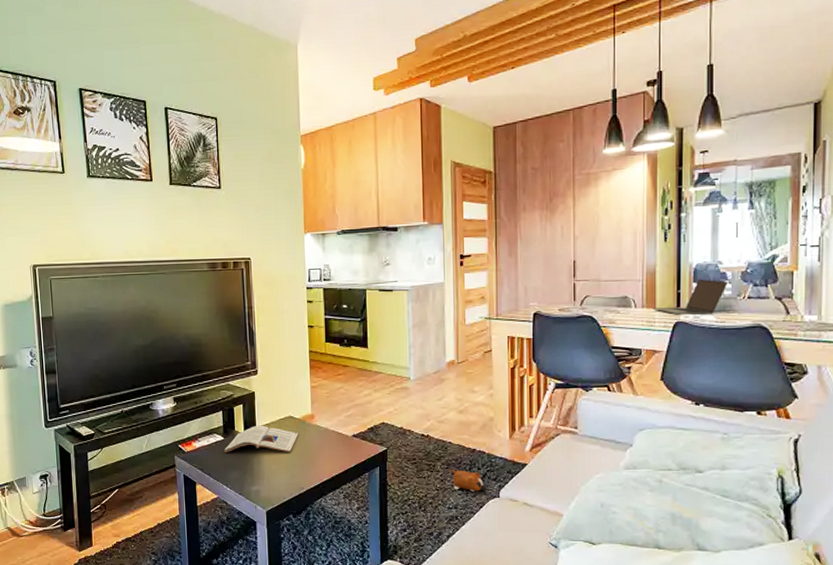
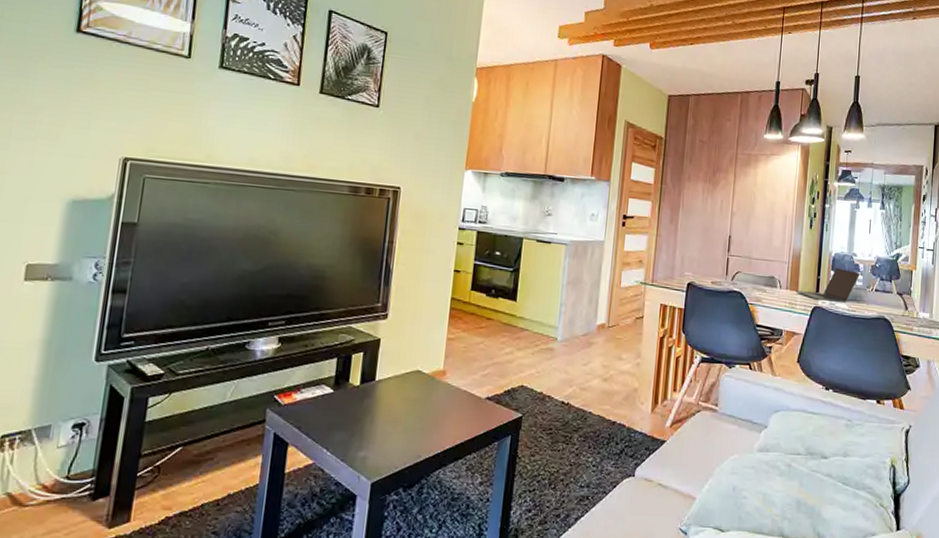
magazine: present [224,425,299,453] -> none [331,378,425,414]
dog toy: present [449,469,487,492] -> none [586,442,623,470]

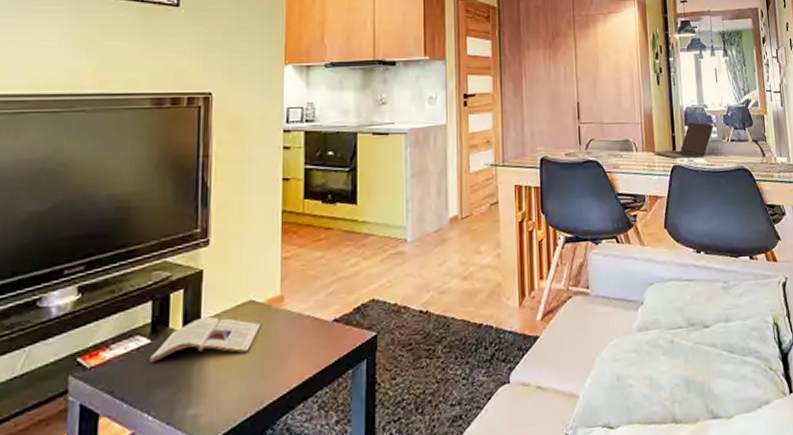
magazine: none [331,378,425,414] -> present [149,316,261,364]

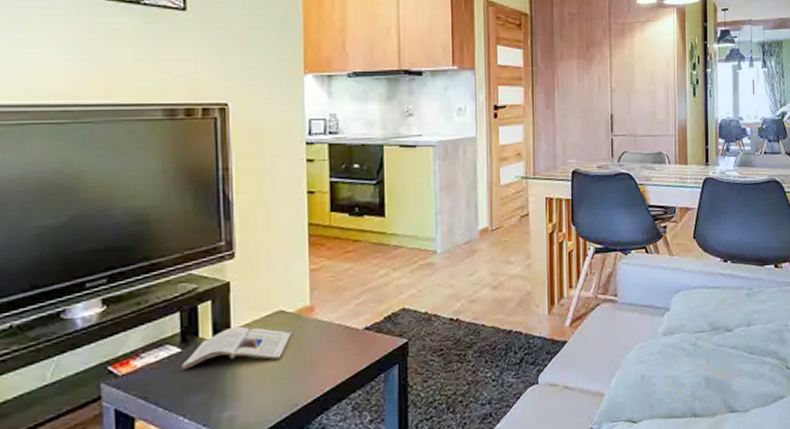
laptop: present [652,122,714,159] -> none [685,134,748,171]

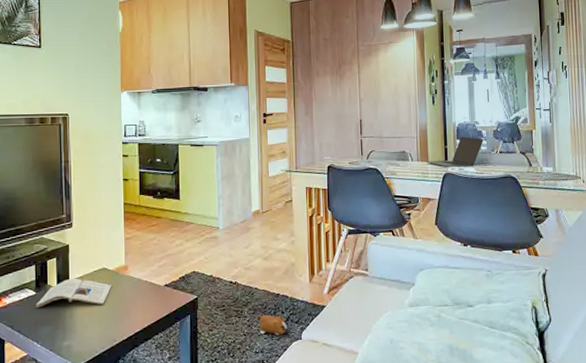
dog toy: none [482,356,524,382] -> present [256,314,290,335]
laptop: none [685,134,748,171] -> present [426,136,484,167]

